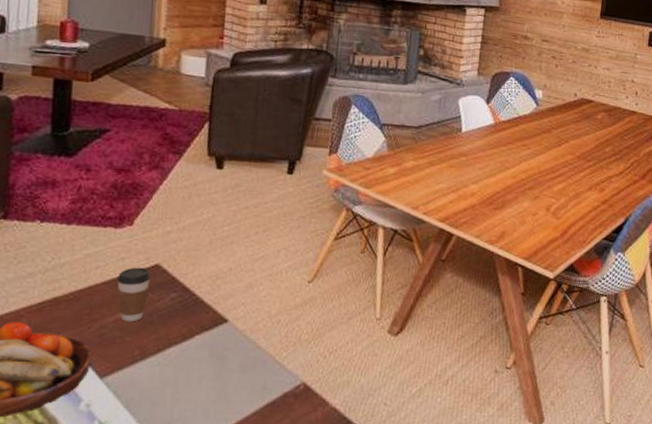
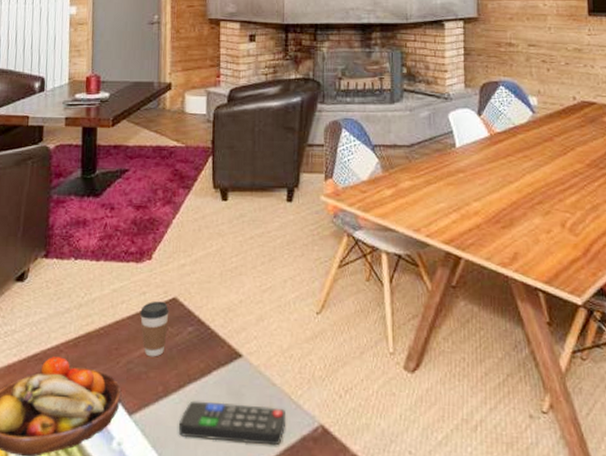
remote control: none [155,363,269,402] -> present [179,401,285,446]

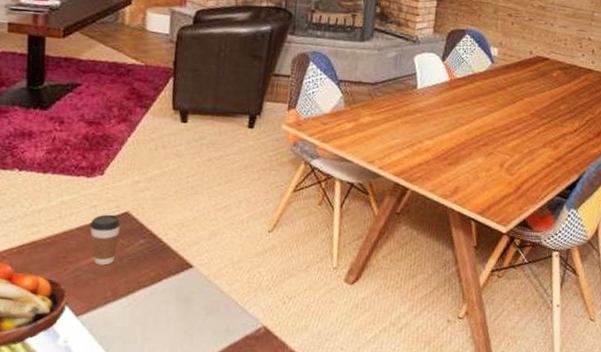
remote control: present [179,401,285,446] -> none [126,304,231,343]

